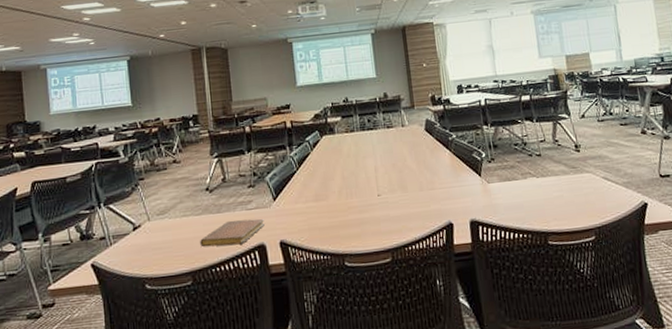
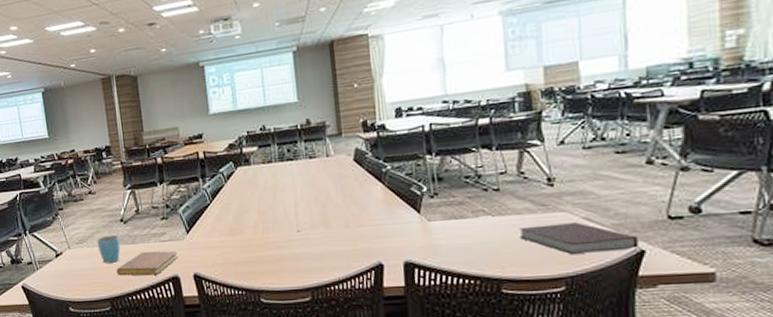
mug: none [180,205,205,235] -> present [97,235,121,263]
notebook: none [557,181,643,208] -> present [519,222,639,254]

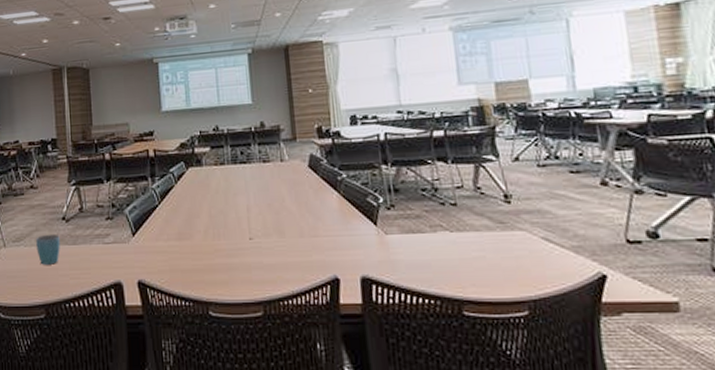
notebook: present [116,250,178,276] -> none [55,253,122,281]
notebook: present [519,222,639,254] -> none [478,242,600,276]

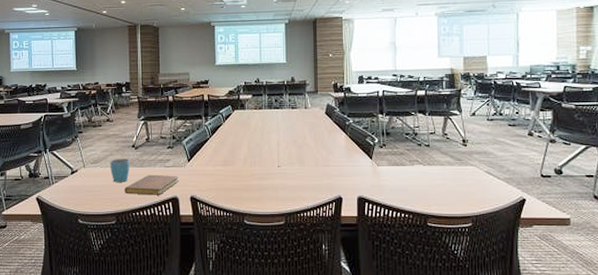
notebook: none [55,253,122,281] -> present [125,174,179,195]

